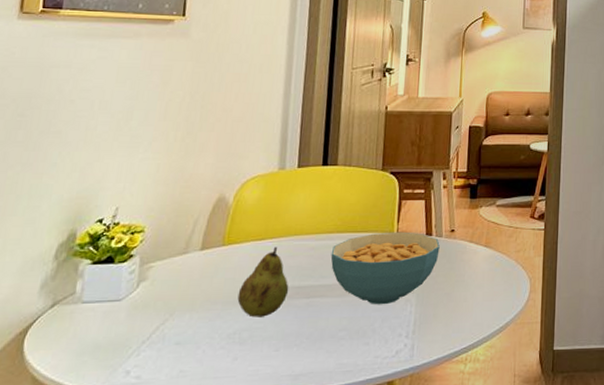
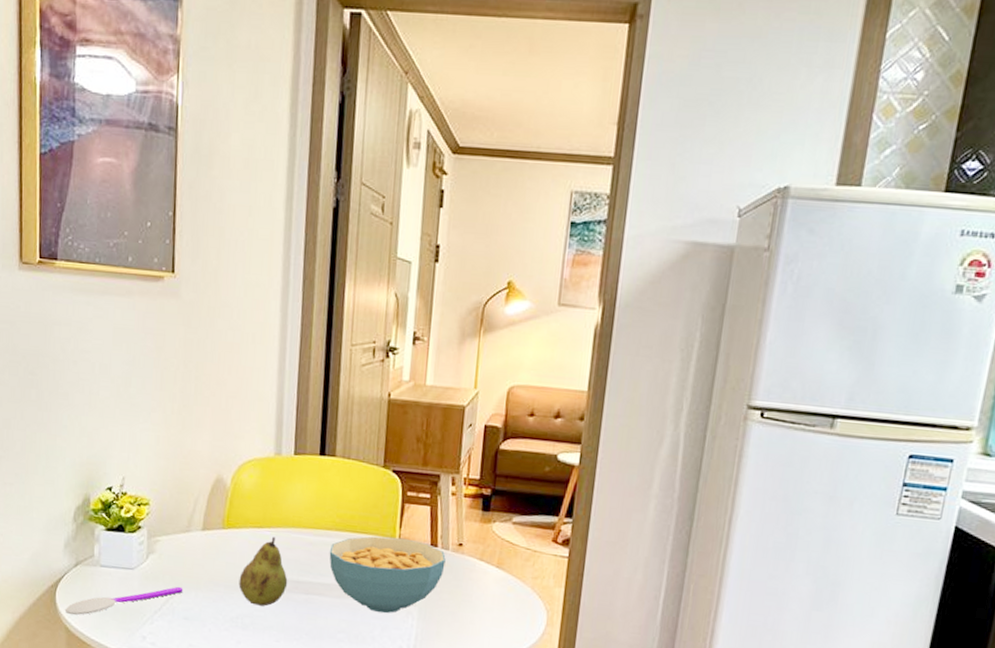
spoon: none [34,311,177,362] -> present [65,586,184,615]

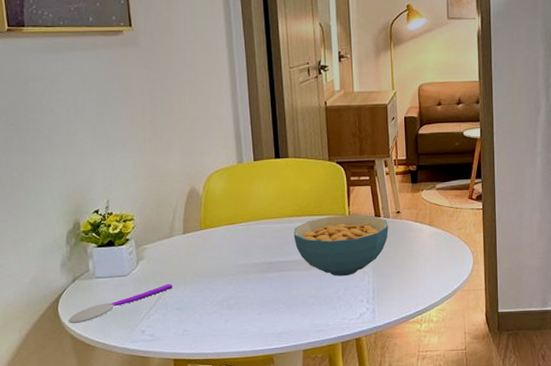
fruit: present [238,536,288,607] -> none [220,229,262,288]

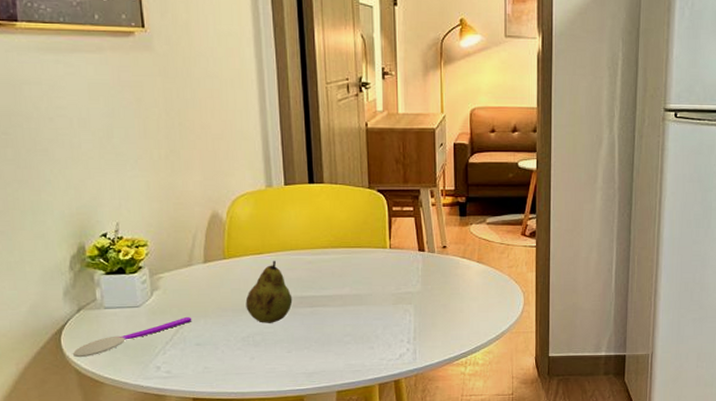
fruit: none [220,229,262,288] -> present [245,260,293,323]
cereal bowl: present [293,214,389,277] -> none [328,247,433,314]

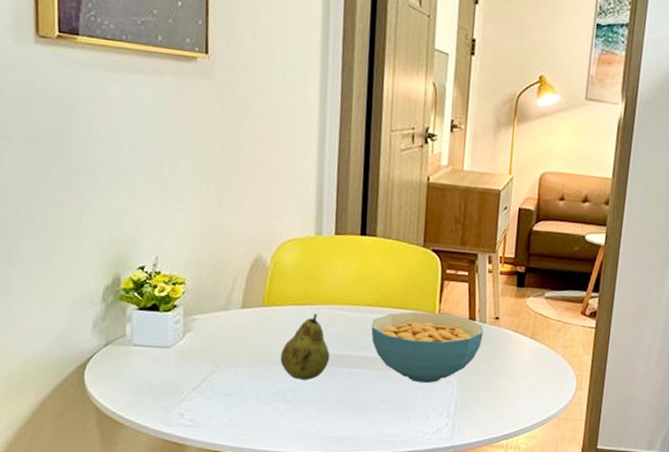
spoon: present [73,316,192,358] -> none [95,363,223,395]
cereal bowl: none [328,247,433,314] -> present [371,311,483,384]

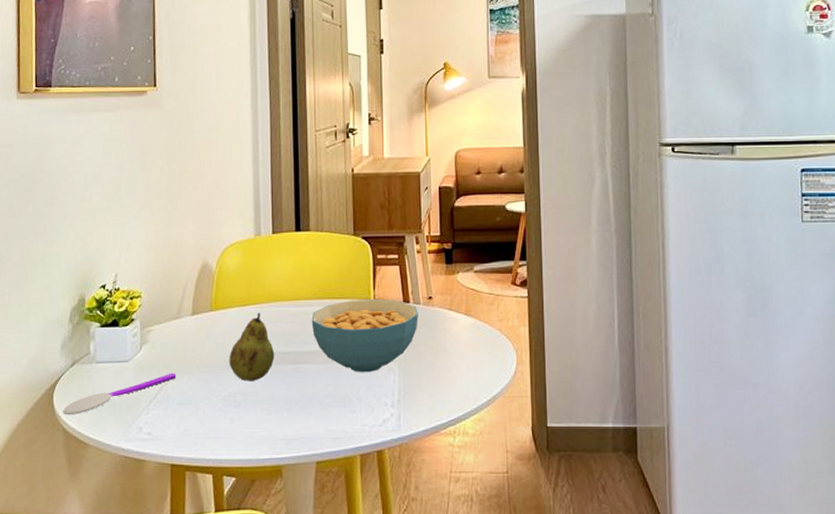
spoon: none [95,363,223,395] -> present [63,372,177,416]

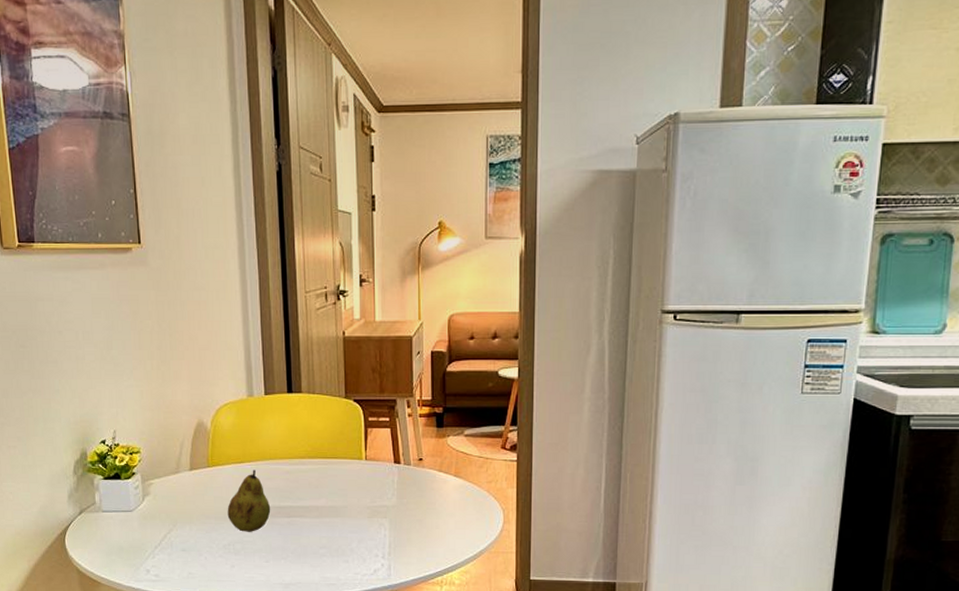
spoon: present [63,372,177,416] -> none [75,522,179,558]
cereal bowl: present [311,298,418,373] -> none [305,459,409,527]

